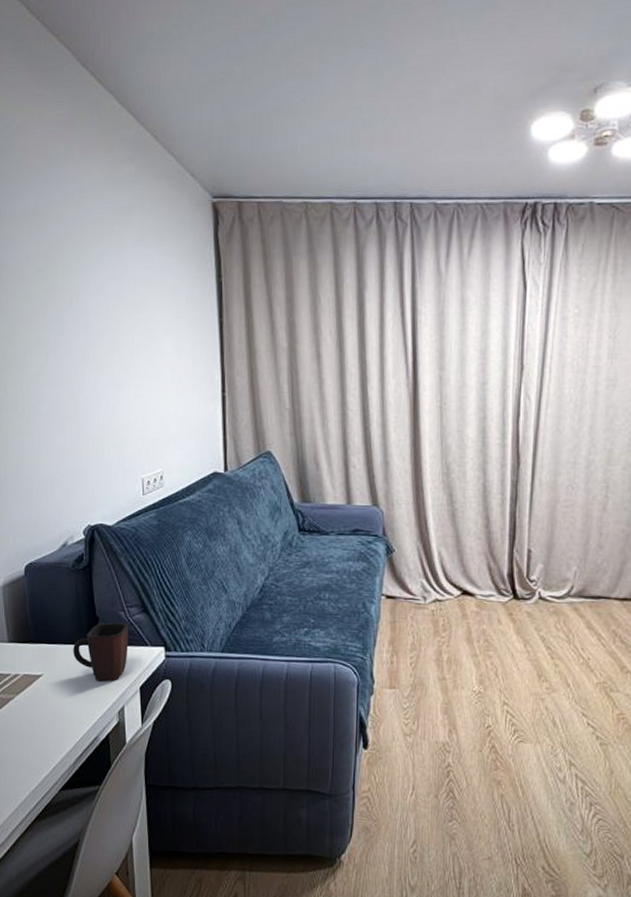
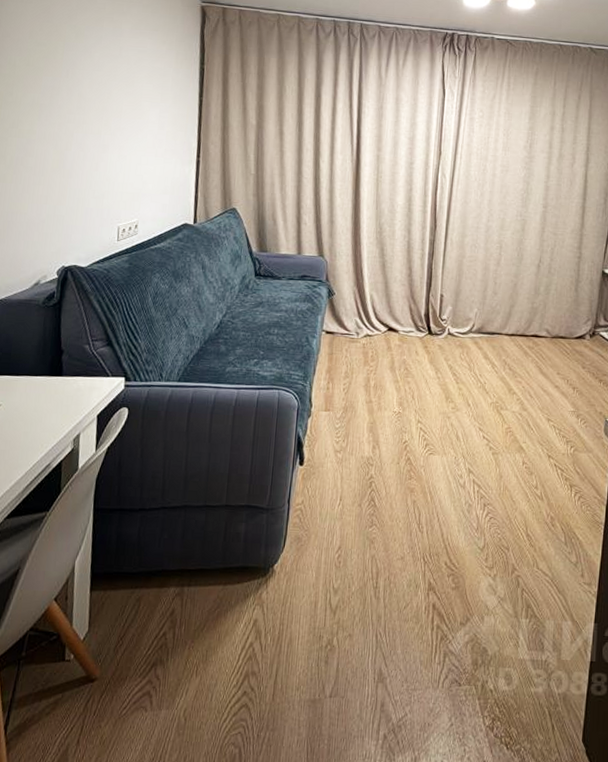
mug: present [73,622,128,682] -> none [34,355,92,411]

